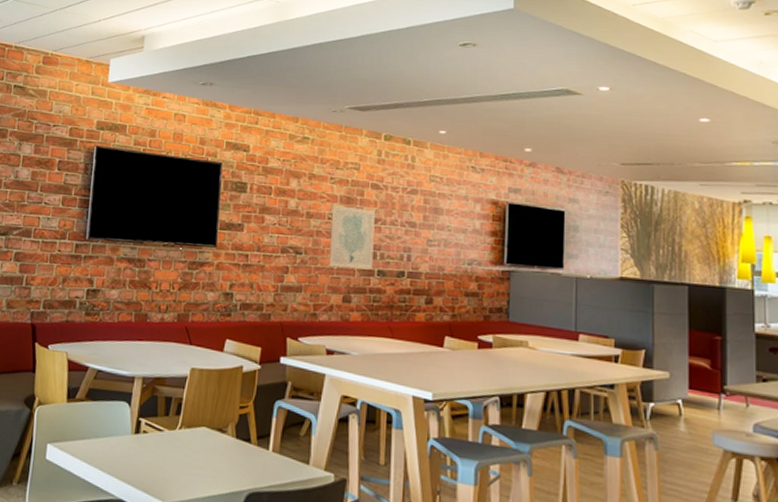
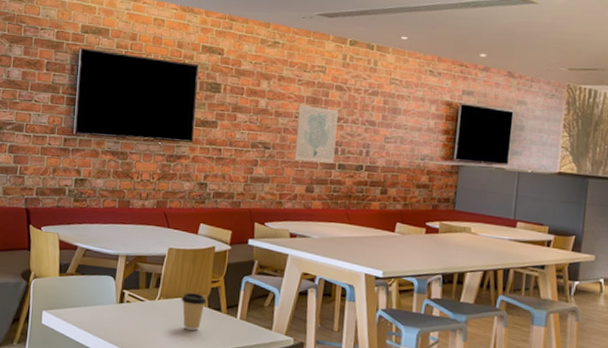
coffee cup: none [205,420,234,466] -> present [181,292,207,331]

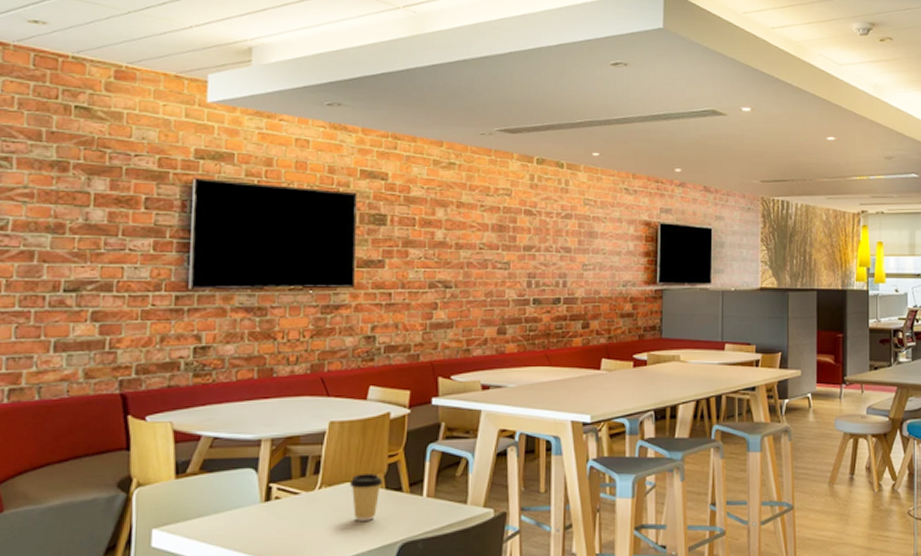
wall art: present [294,105,338,164] -> none [481,234,529,299]

